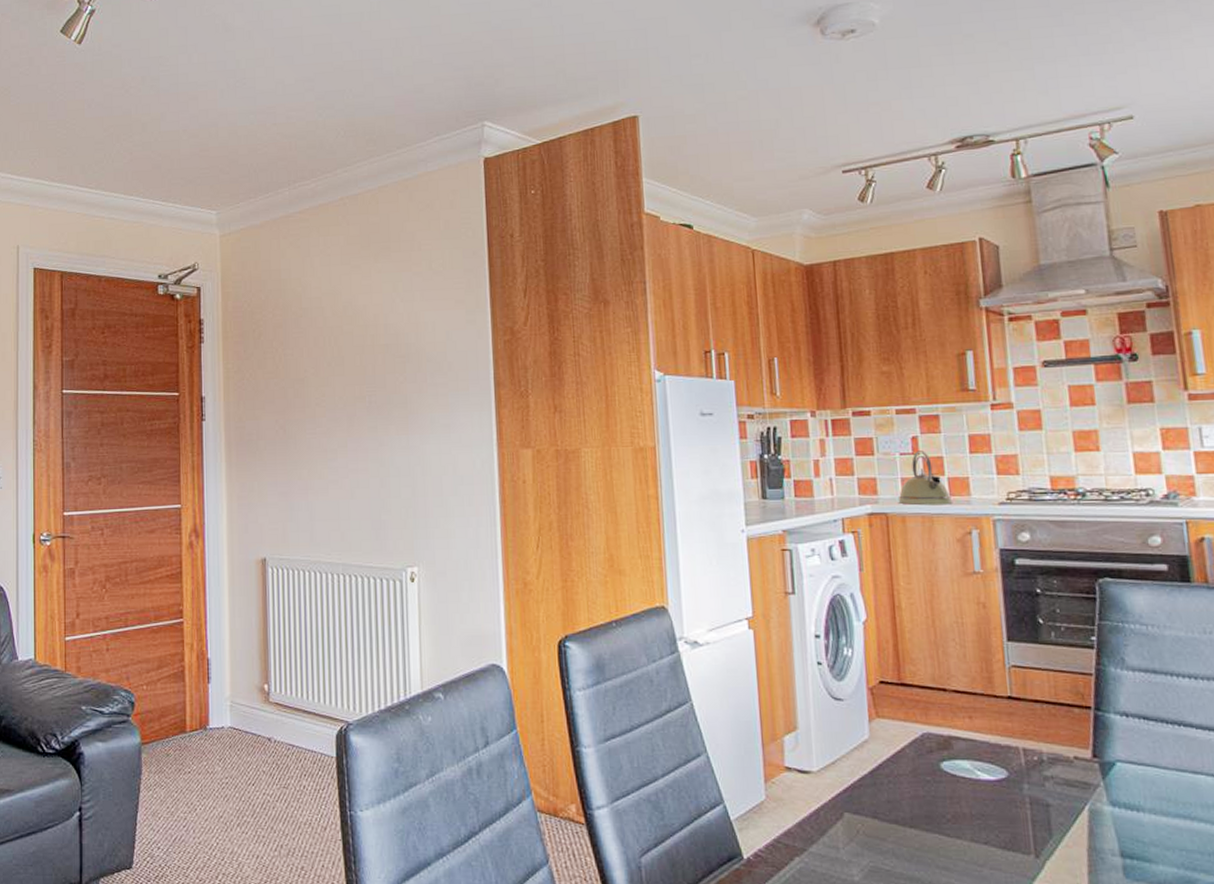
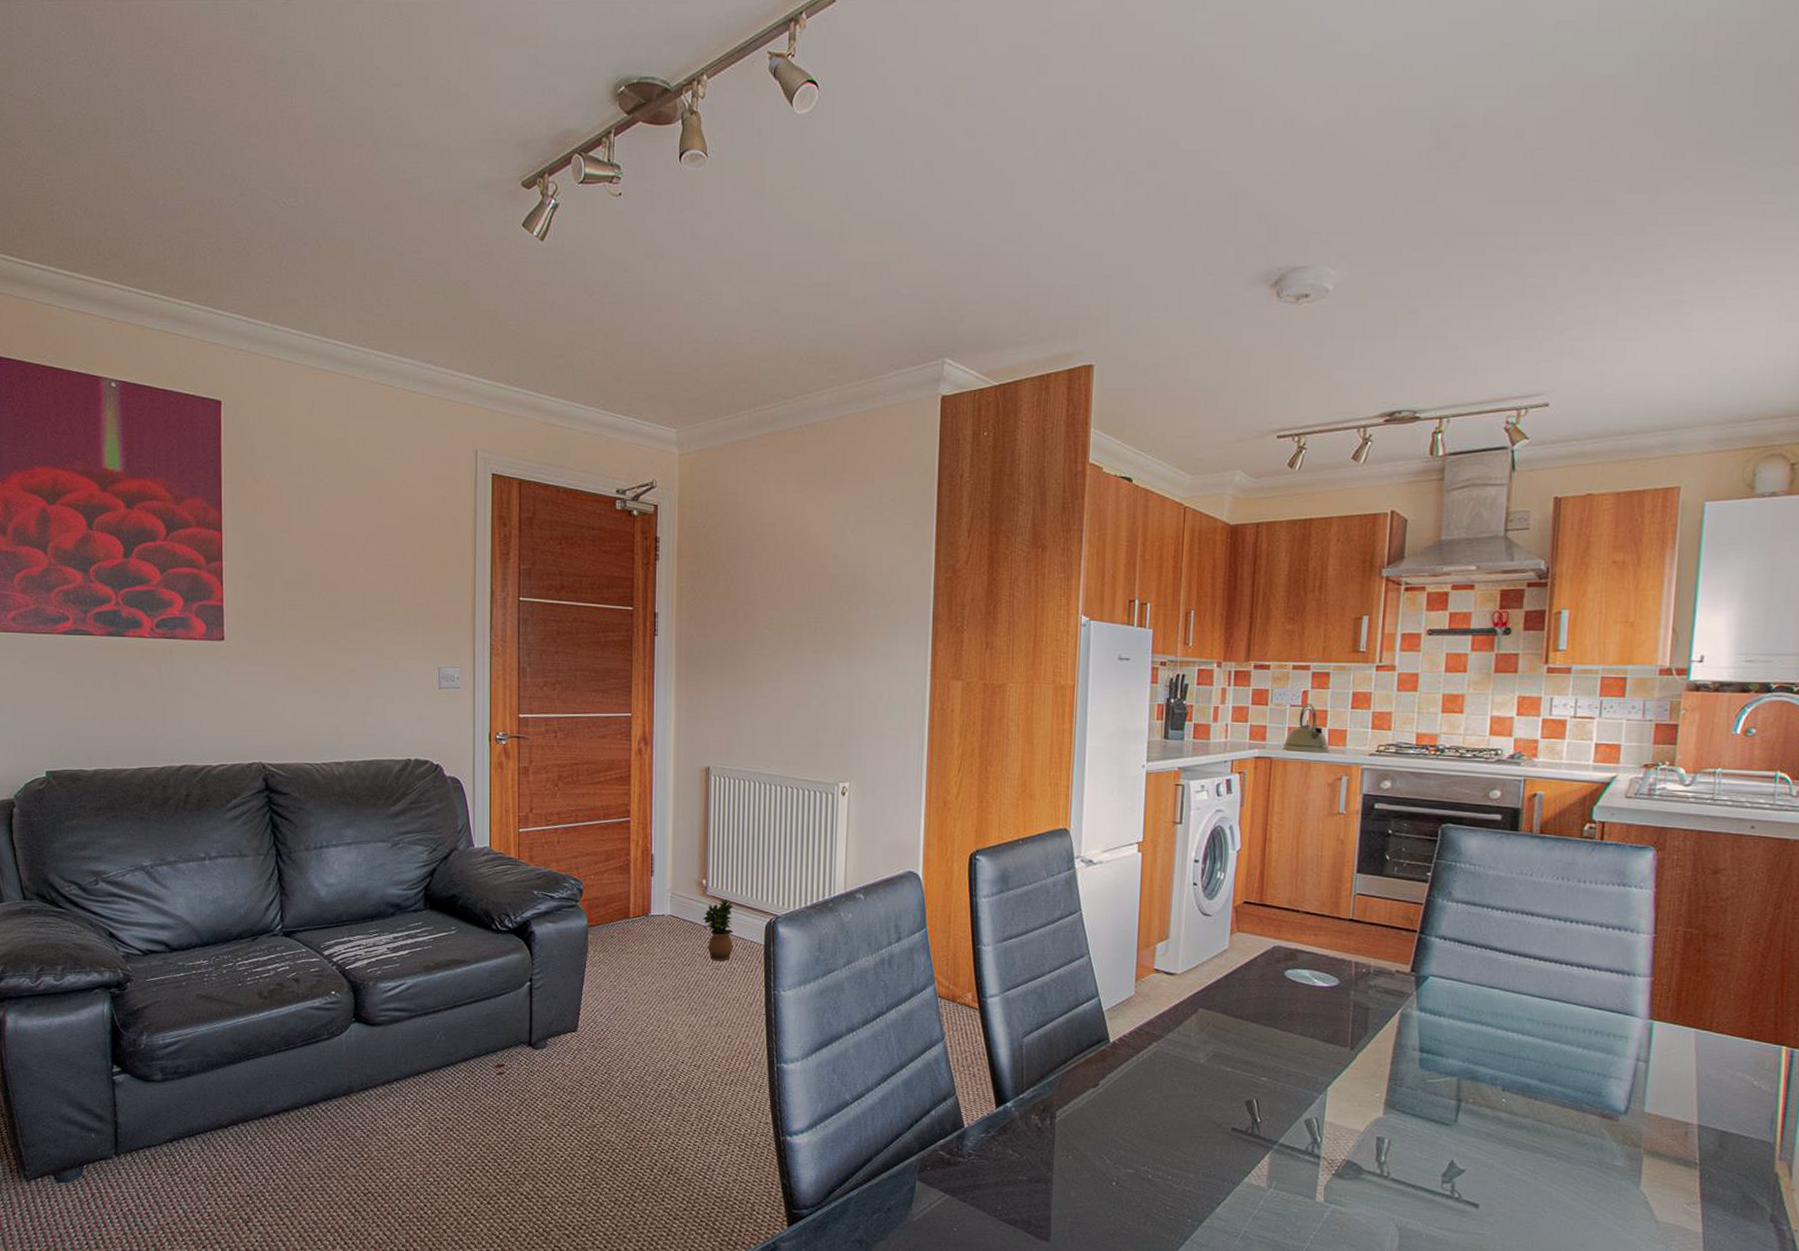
potted plant: none [267,705,302,779] -> present [703,898,734,961]

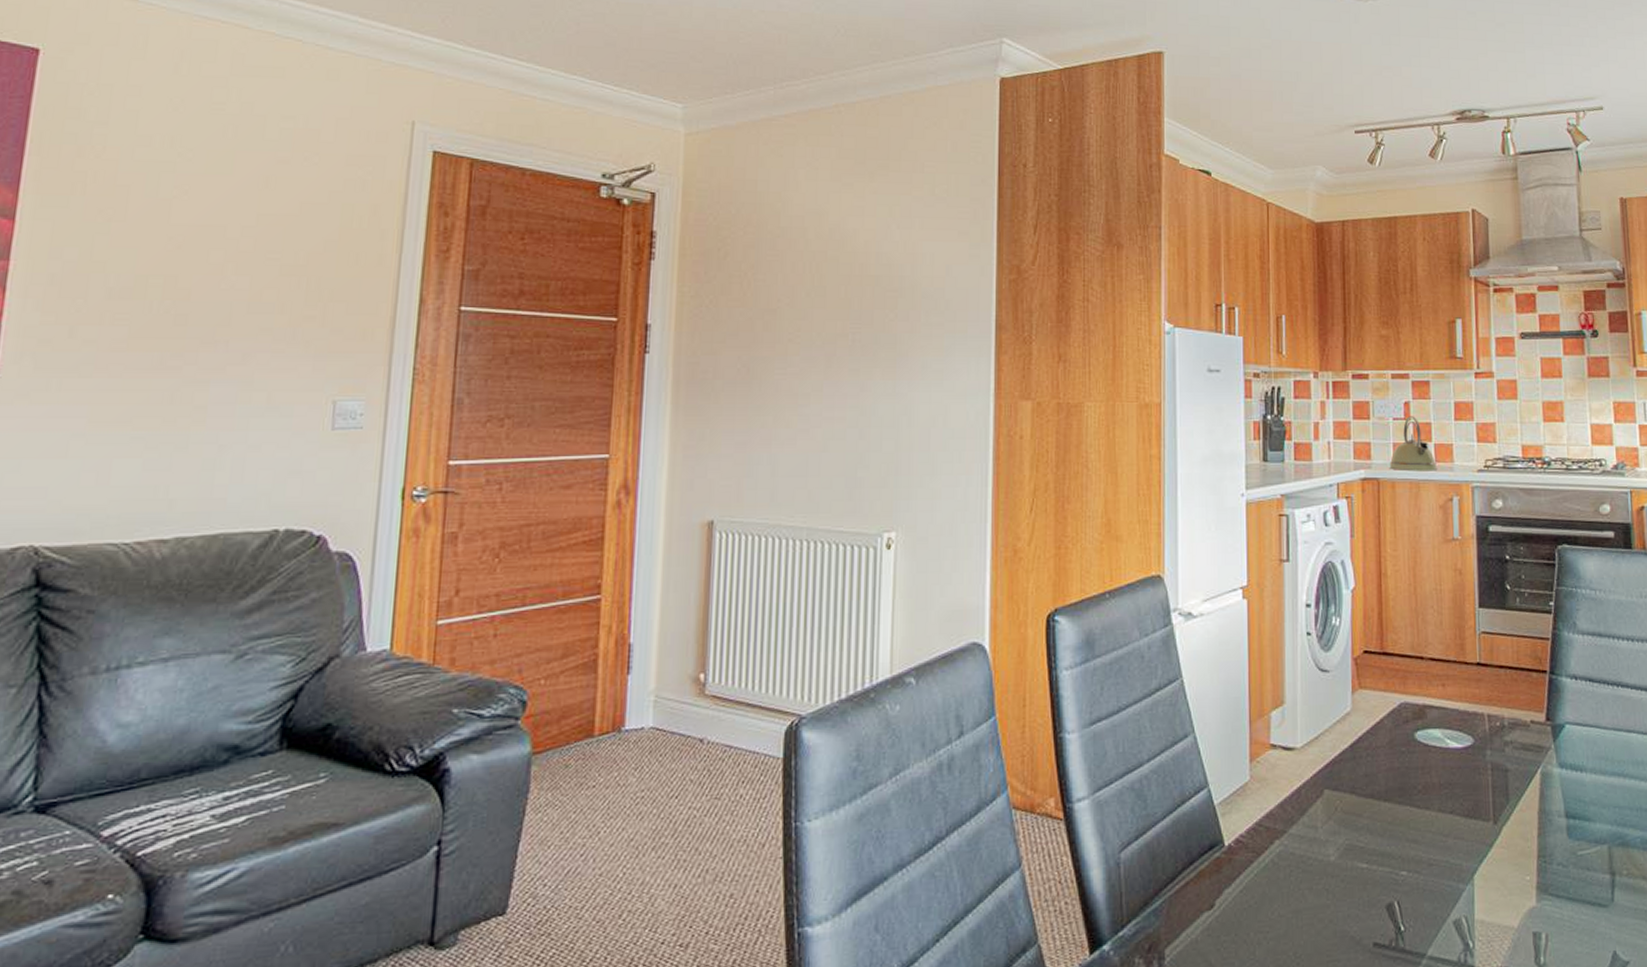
potted plant: present [703,898,734,961] -> none [699,698,742,788]

